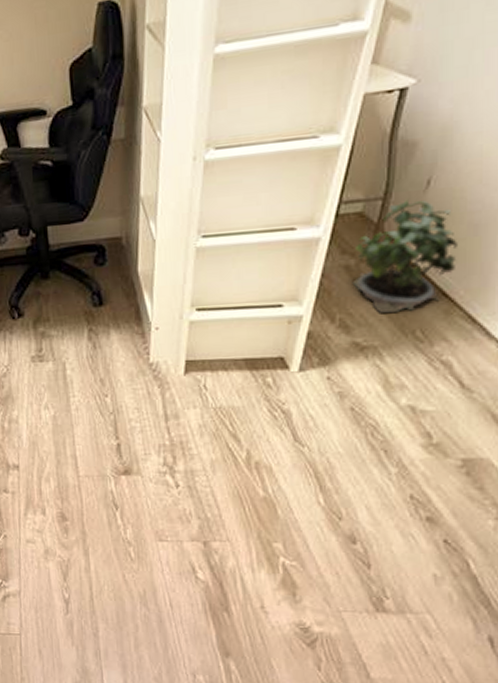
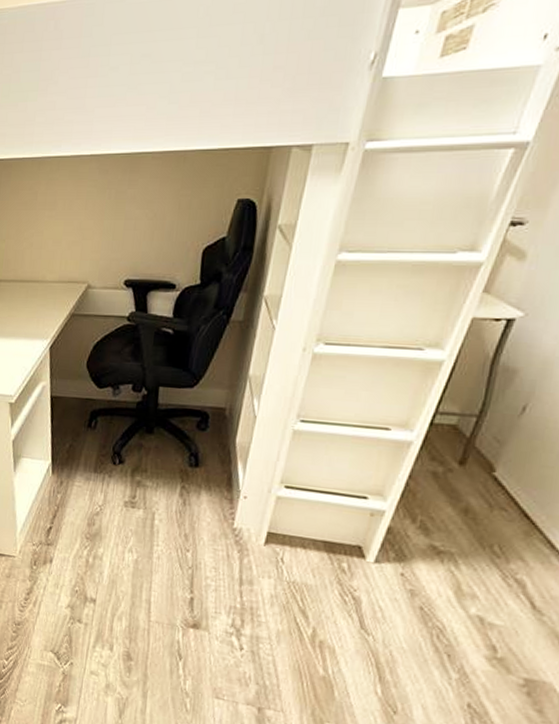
potted plant: present [352,199,457,313] -> none [437,421,546,526]

